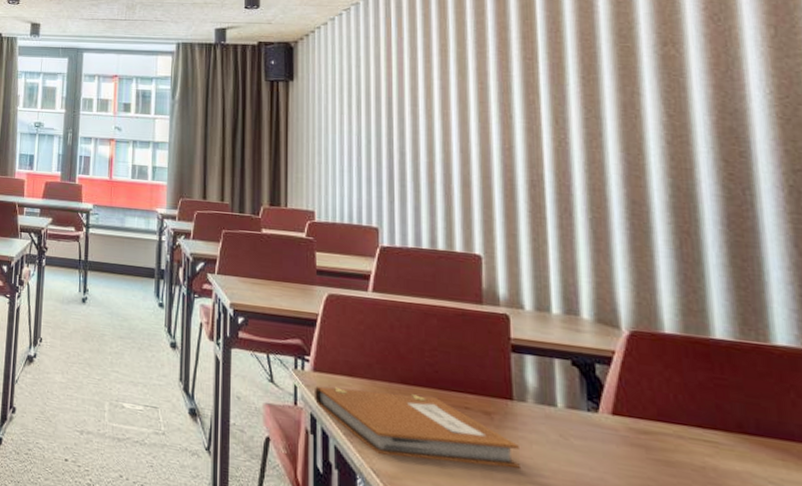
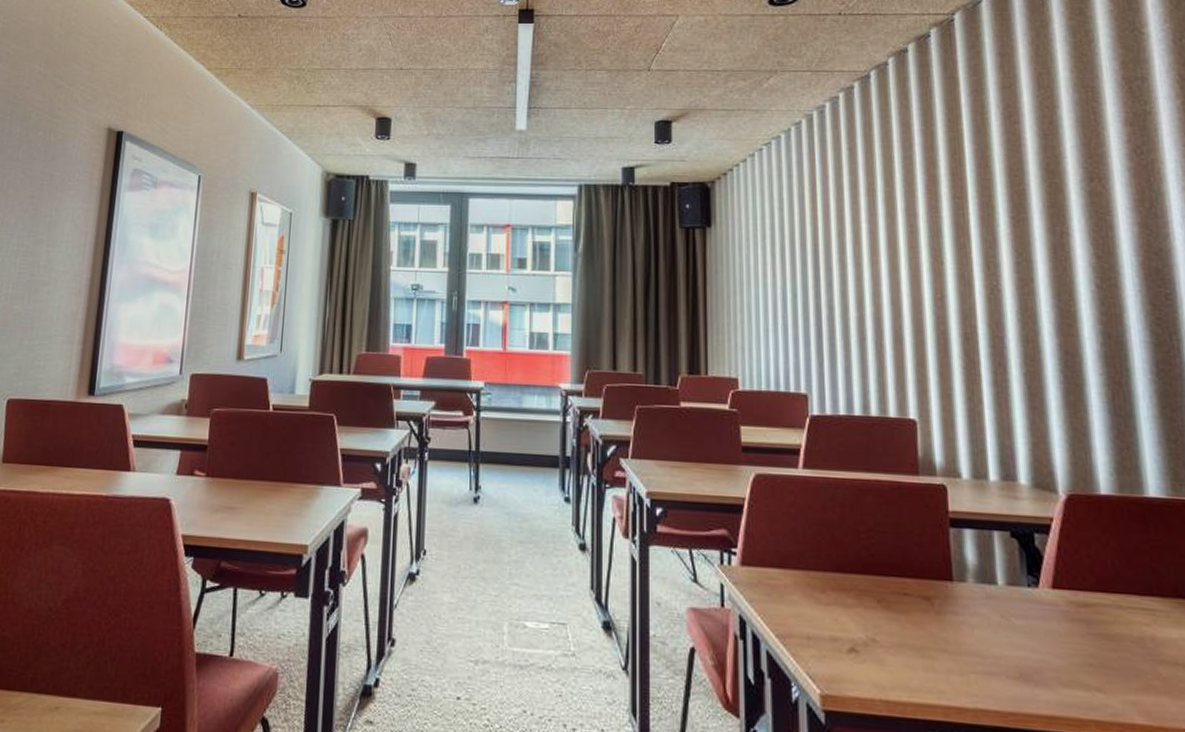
notebook: present [315,386,520,468] -> none [743,582,962,658]

